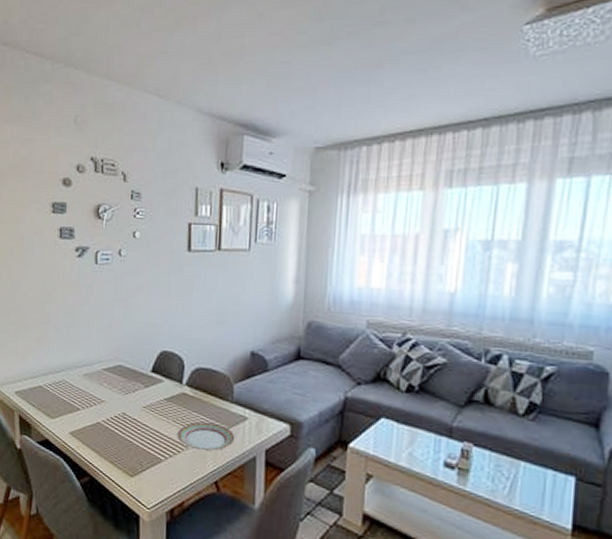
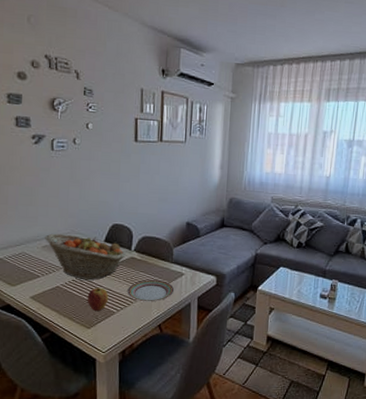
fruit basket: none [86,359,176,419] -> present [45,233,126,281]
apple: none [130,427,156,457] -> present [87,287,109,312]

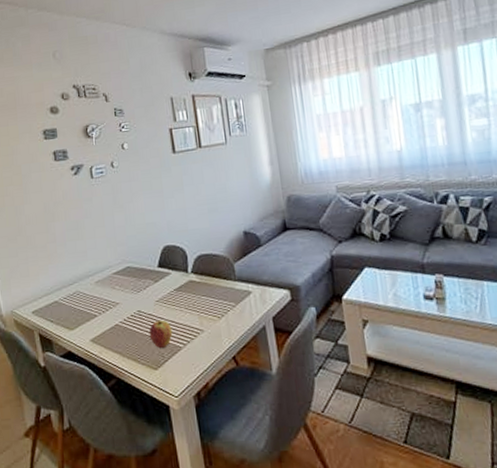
fruit basket: present [45,233,126,281] -> none [96,263,183,314]
plate: present [127,279,175,302] -> none [191,302,244,331]

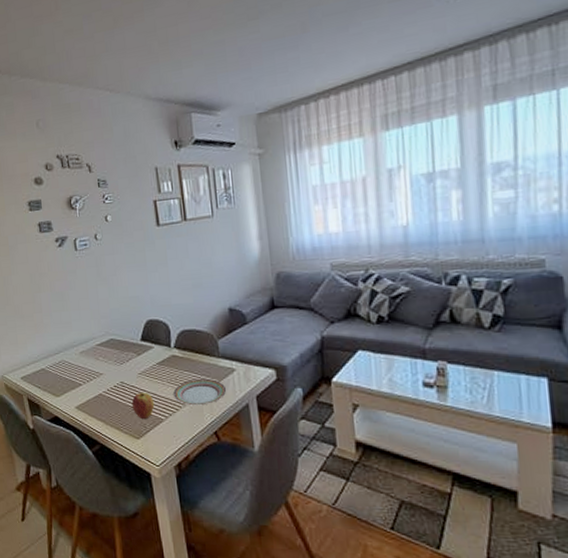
plate: none [191,302,244,331] -> present [173,378,227,406]

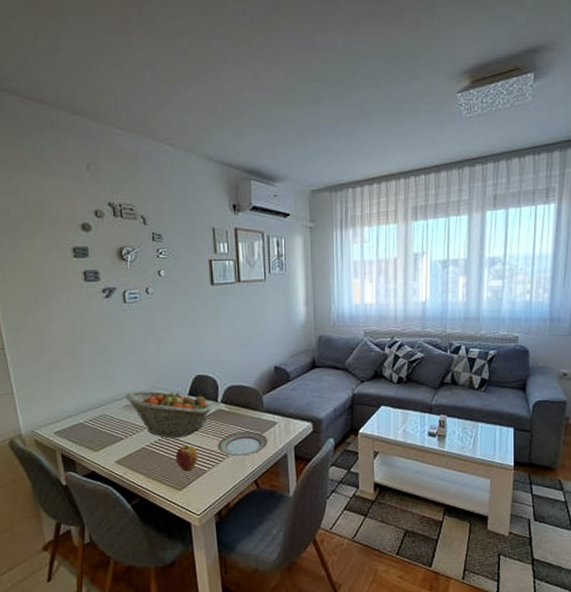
fruit basket: none [81,336,166,386] -> present [125,390,212,439]

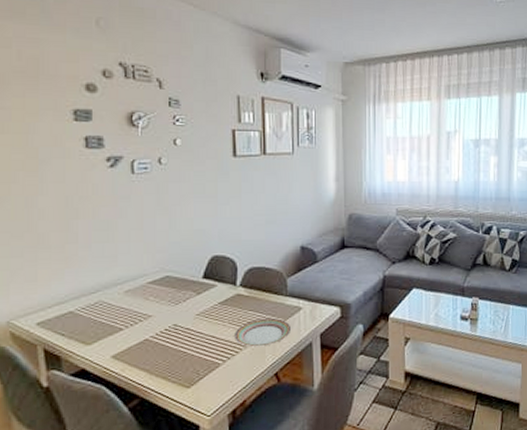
fruit basket: present [125,390,212,439] -> none [127,273,230,328]
apple: present [175,445,199,472] -> none [184,334,212,366]

